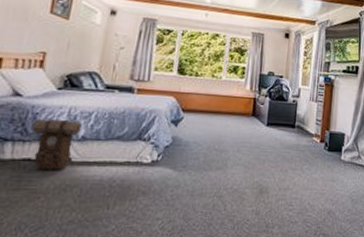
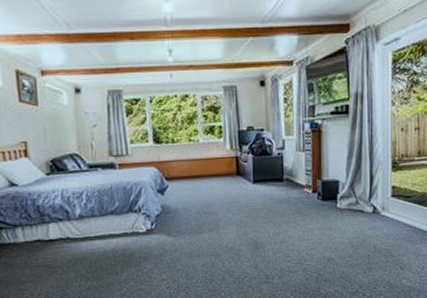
backpack: present [32,118,82,170] -> none [34,201,77,248]

